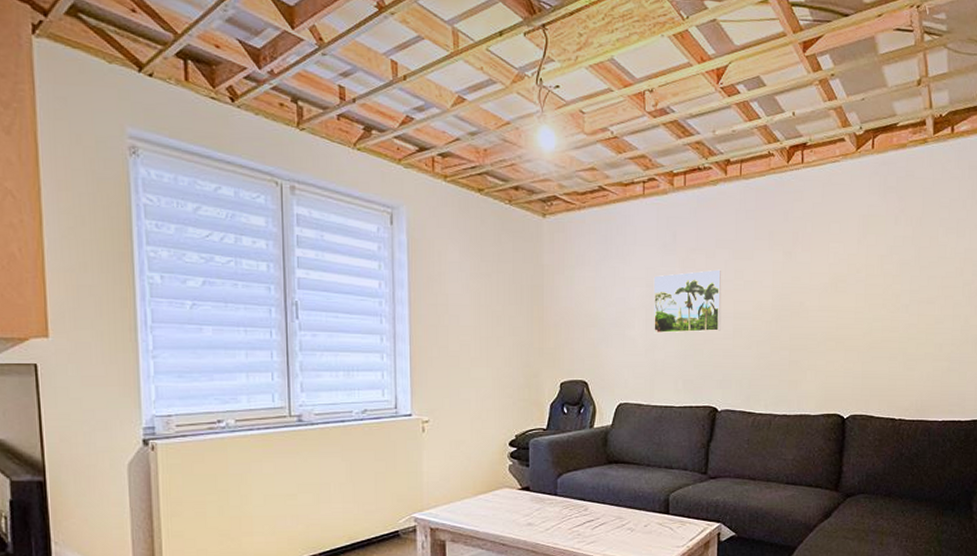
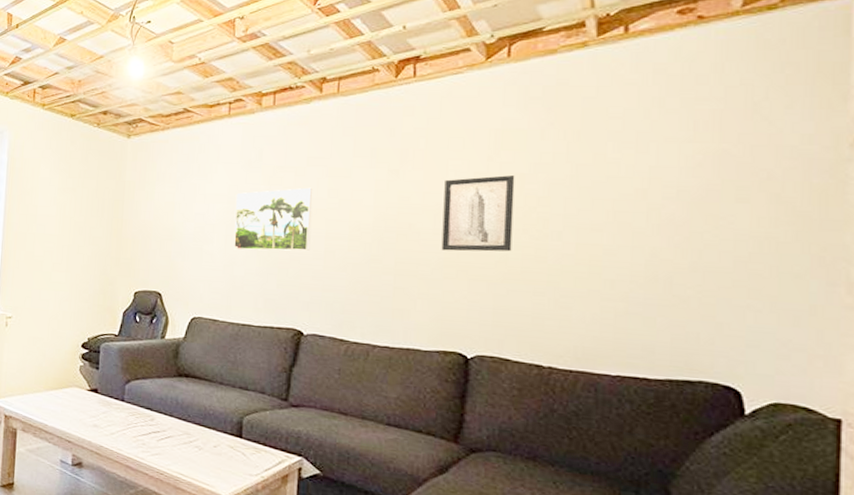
wall art: none [825,257,877,326] -> present [441,175,515,252]

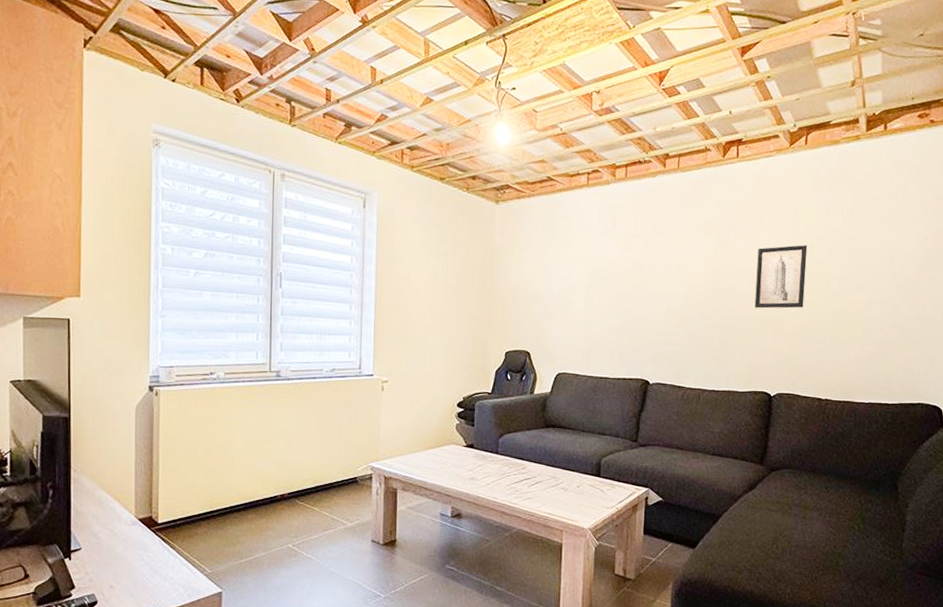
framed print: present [234,187,313,251] -> none [592,253,657,311]

